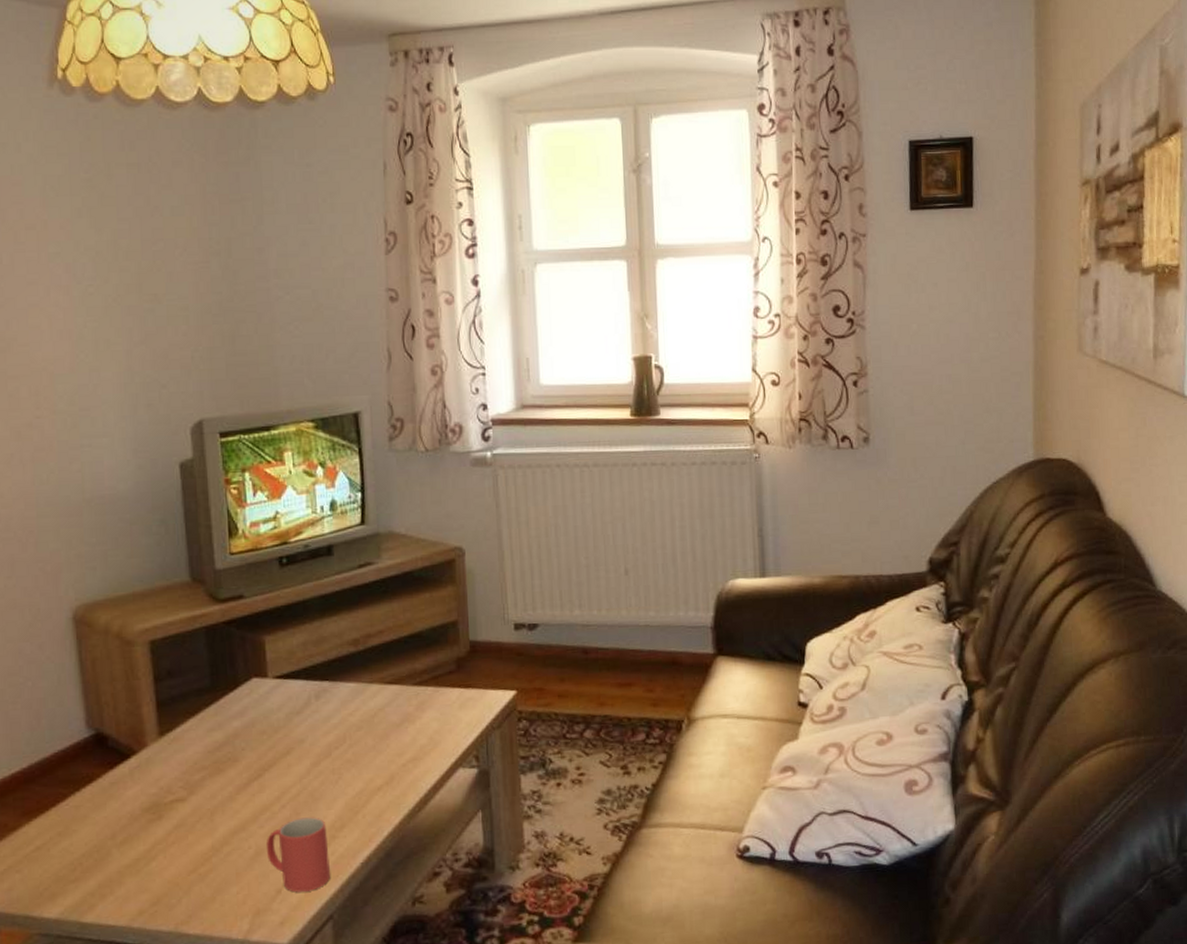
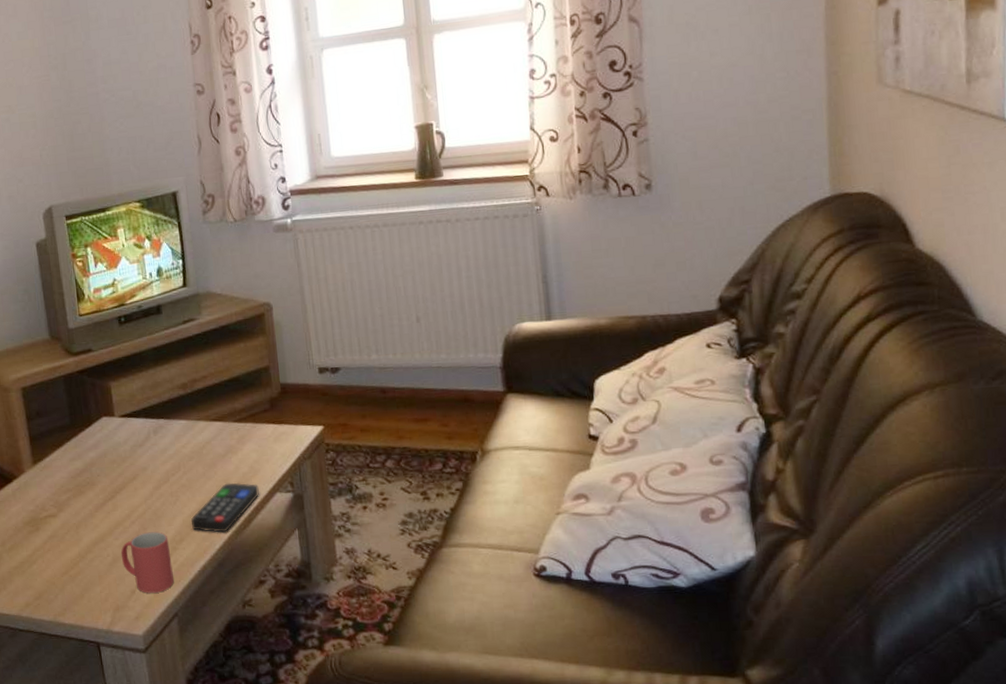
remote control: none [356,757,439,816] -> present [191,483,259,533]

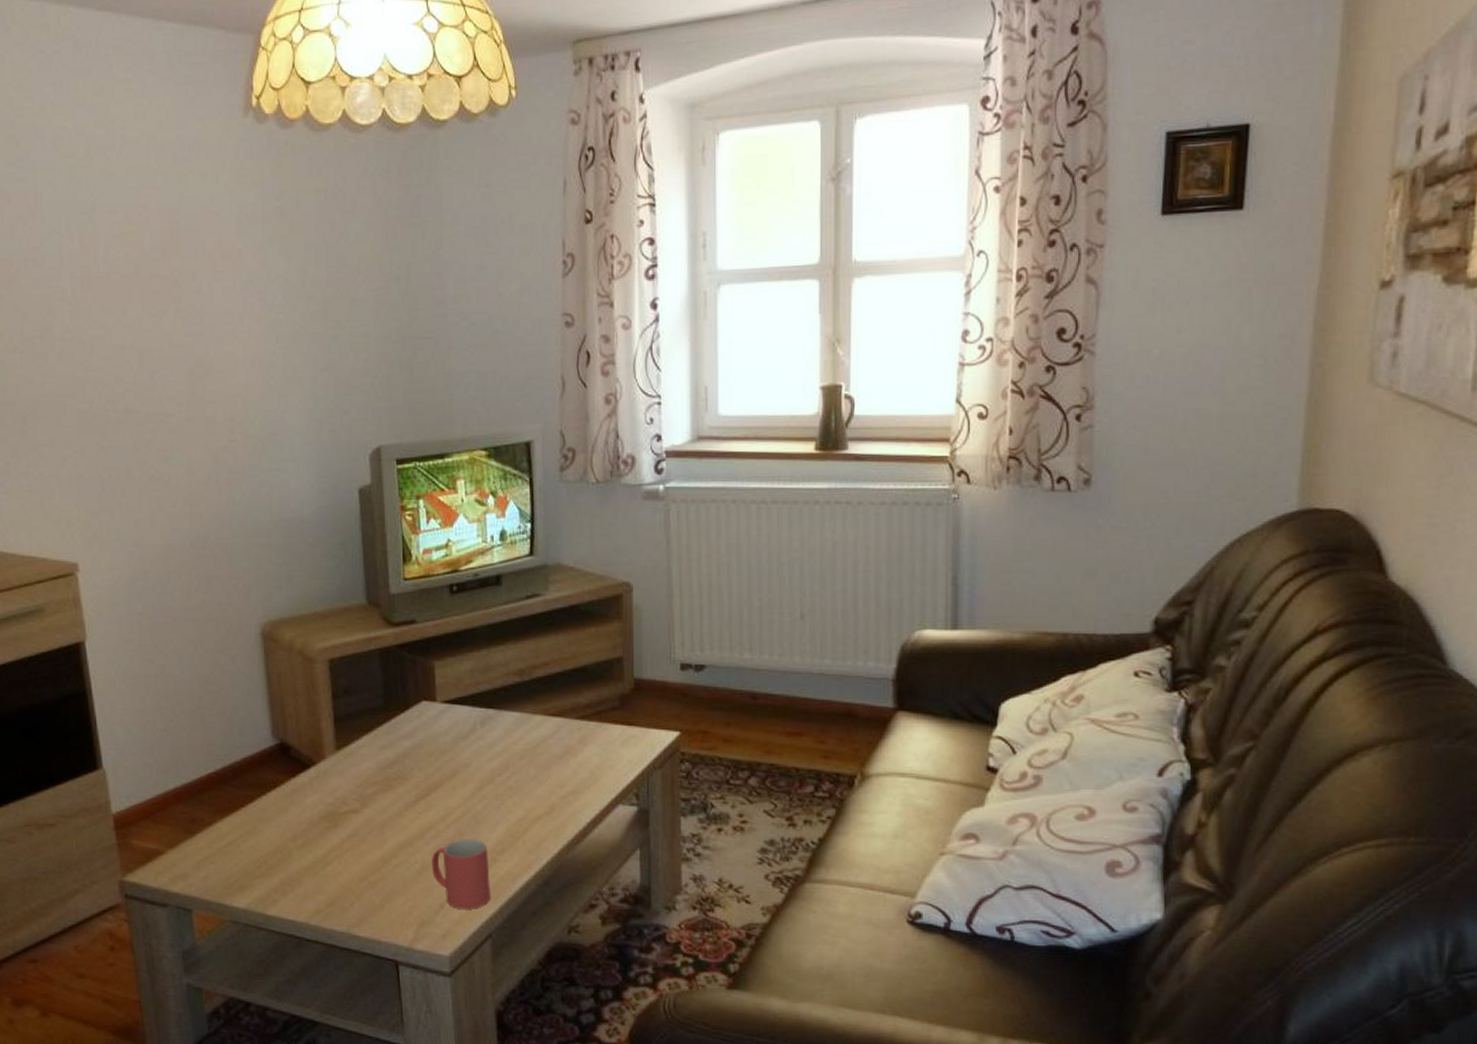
remote control: present [191,483,259,533] -> none [517,789,598,846]

